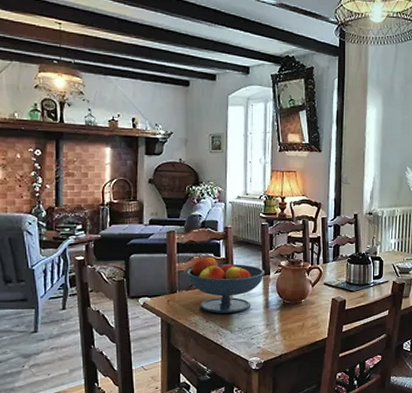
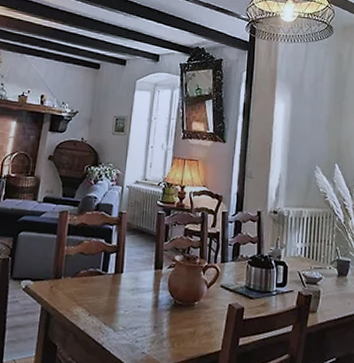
fruit bowl: present [187,257,265,313] -> none [74,241,158,309]

